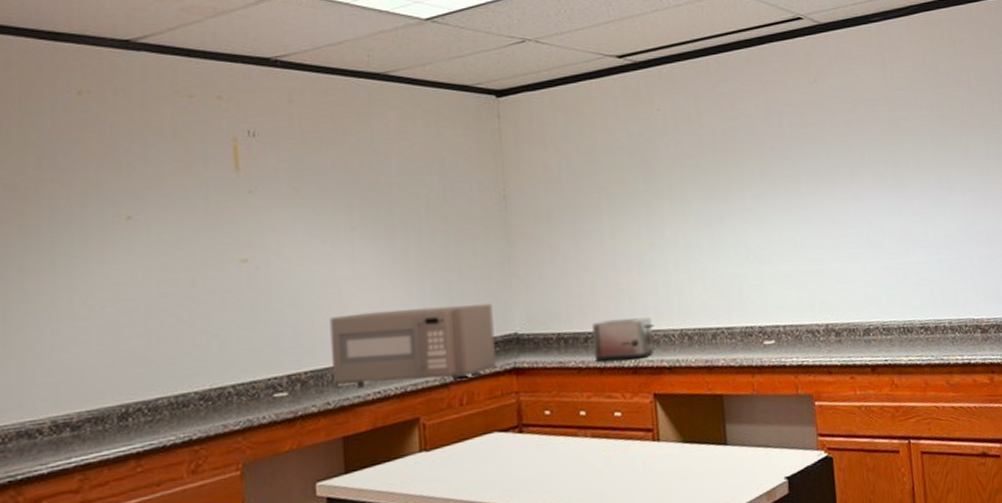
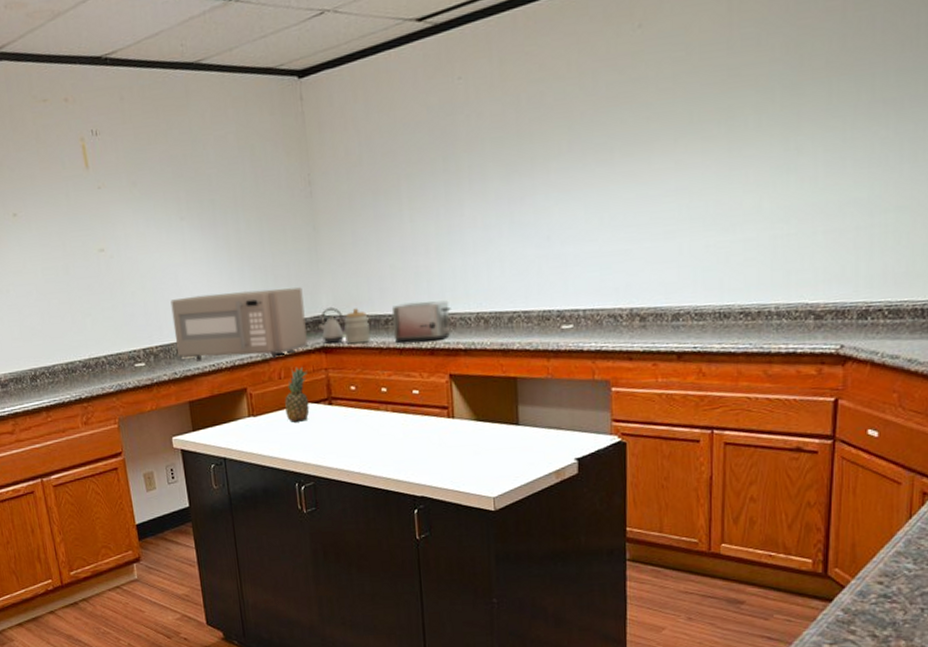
fruit: none [465,391,496,456] -> present [284,367,310,422]
kettle: none [510,325,540,364] -> present [319,307,345,344]
jar: none [538,325,568,364] -> present [344,308,370,344]

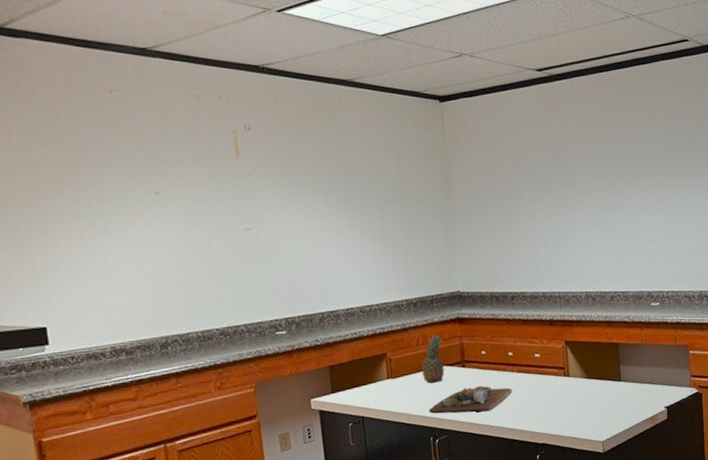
microwave: present [170,287,308,362] -> none [315,268,444,330]
food platter: none [293,426,387,458] -> present [428,385,513,414]
kettle: present [319,307,345,344] -> none [454,285,477,315]
jar: present [344,308,370,344] -> none [476,286,499,316]
toaster: present [391,300,451,343] -> none [517,282,566,315]

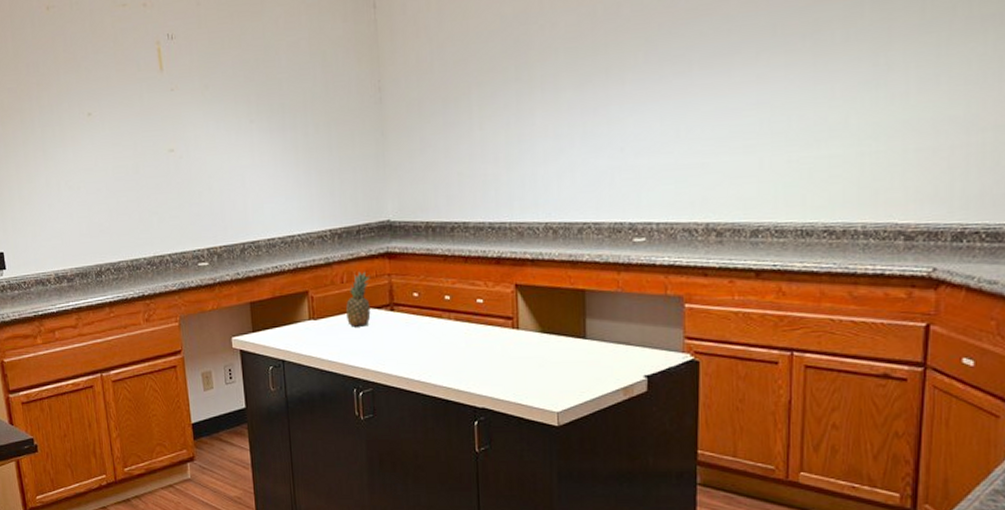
food platter: present [428,385,513,414] -> none [352,333,449,365]

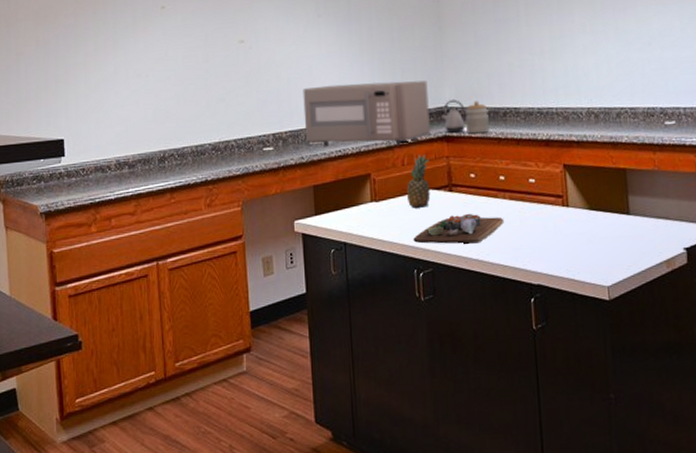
microwave: none [236,192,371,263] -> present [303,80,431,147]
food platter: none [352,333,449,365] -> present [413,213,504,244]
kettle: none [383,213,410,249] -> present [441,99,466,133]
jar: none [408,214,435,250] -> present [465,101,490,134]

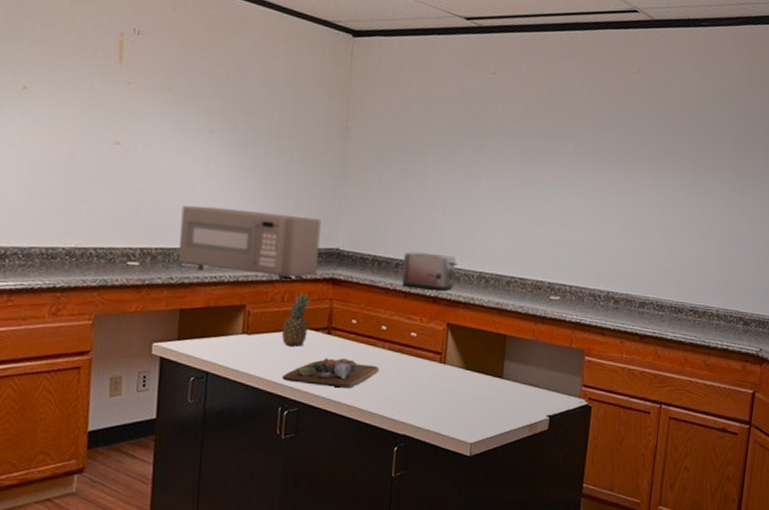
kettle: present [441,99,466,133] -> none [331,243,357,277]
jar: present [465,101,490,134] -> none [354,248,381,281]
toaster: none [509,96,564,134] -> present [401,251,458,291]

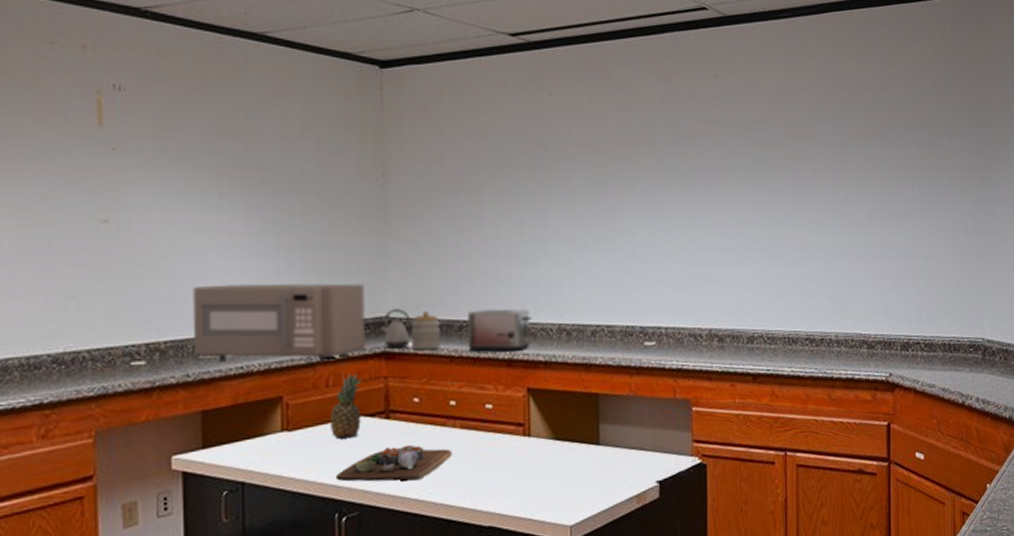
kettle: none [331,243,357,277] -> present [381,309,412,348]
jar: none [354,248,381,281] -> present [410,311,441,350]

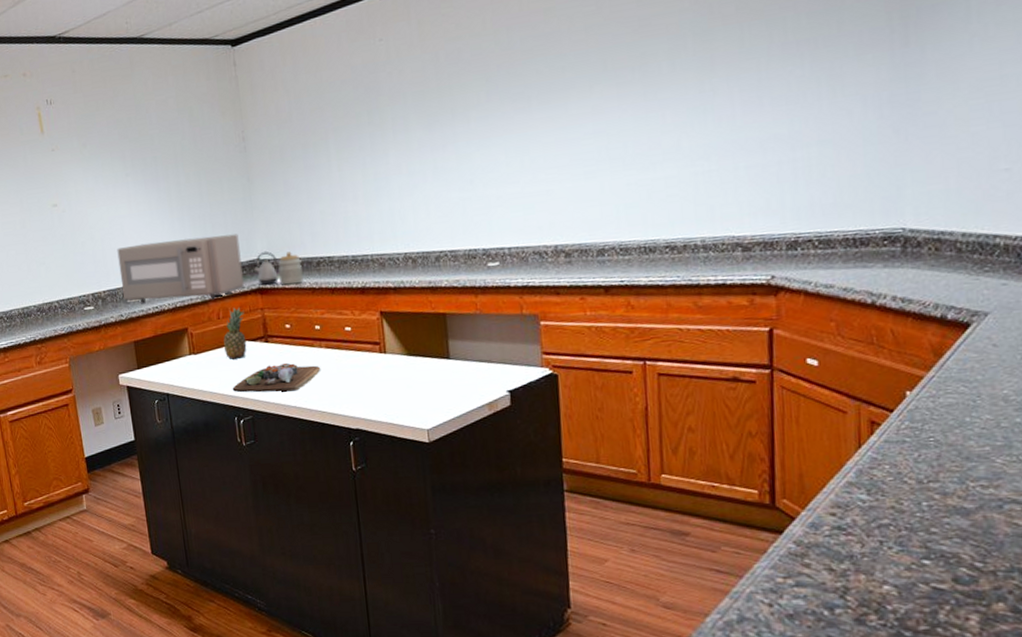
toaster: present [467,308,532,352] -> none [323,242,380,283]

